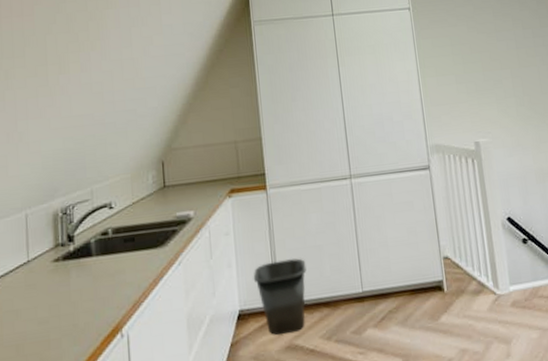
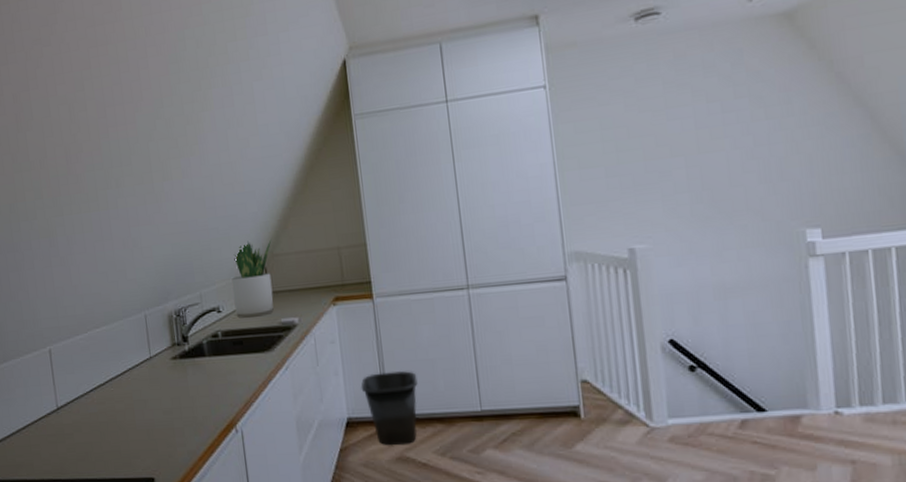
planter: none [125,134,171,214] -> present [230,239,274,319]

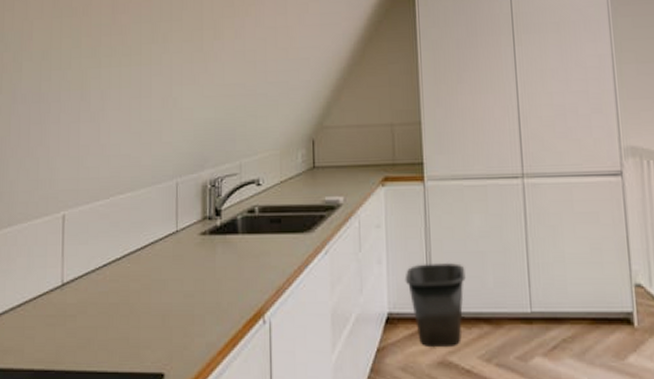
planter: present [230,239,274,319] -> none [274,110,323,195]

